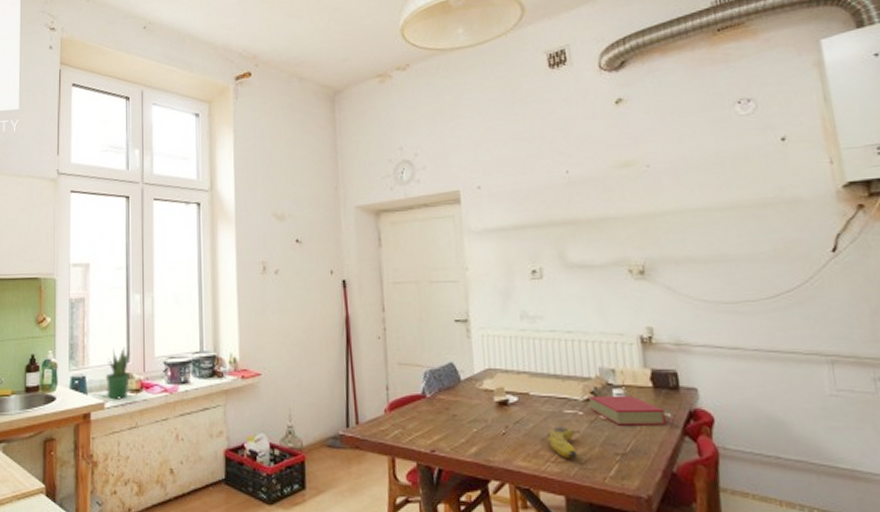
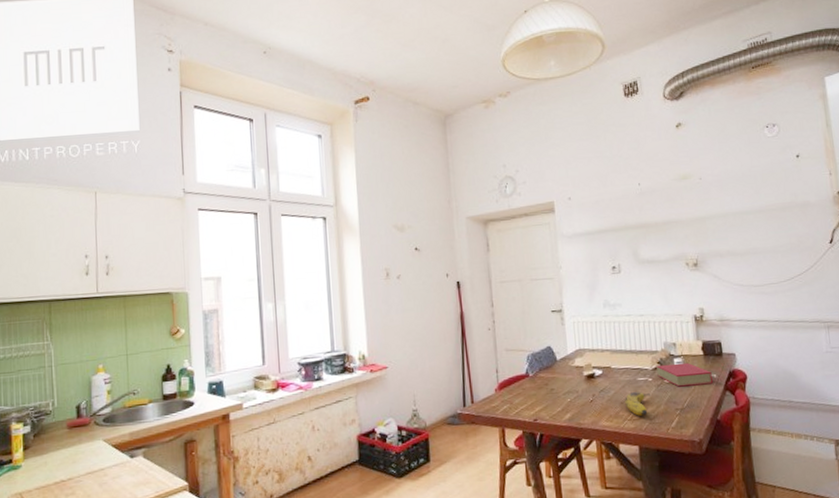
planter: present [105,348,131,400] -> none [242,352,267,400]

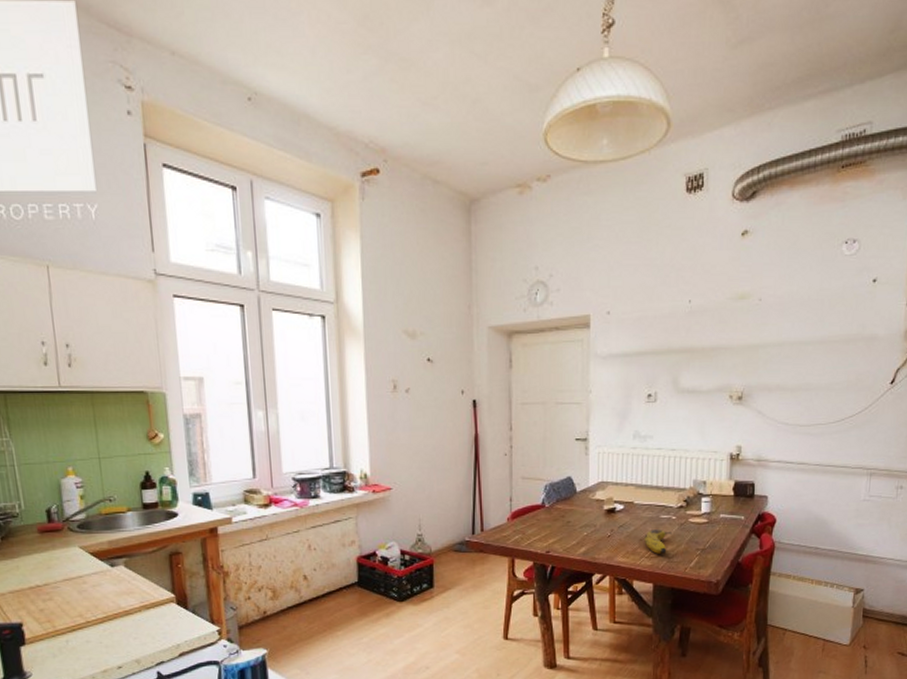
book: present [656,362,713,387] -> none [682,502,740,527]

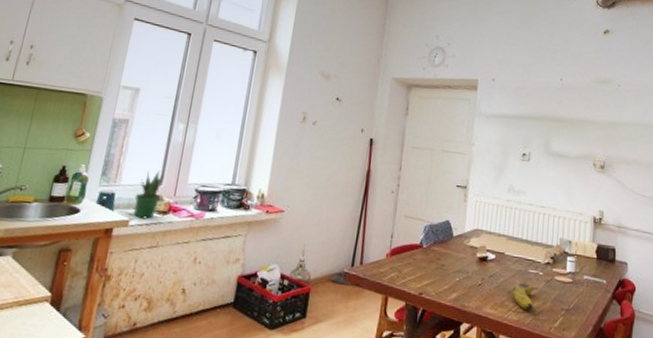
planter: none [230,464,259,514] -> present [133,171,164,219]

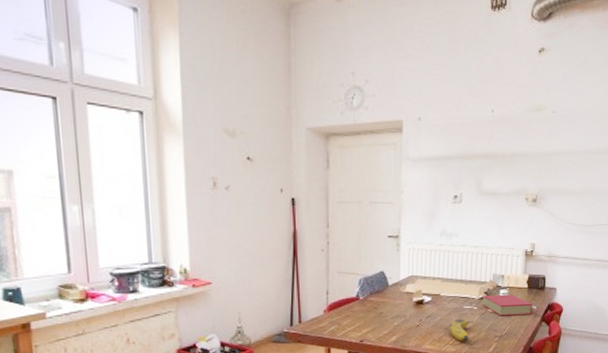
planter: present [133,171,164,219] -> none [44,259,74,310]
book: none [549,260,602,290] -> present [483,294,532,316]

